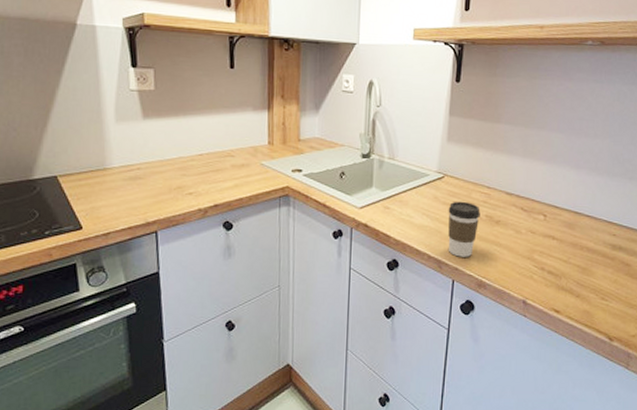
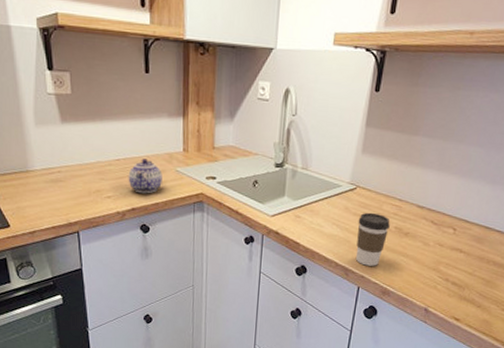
teapot: none [211,153,247,189] -> present [128,158,162,194]

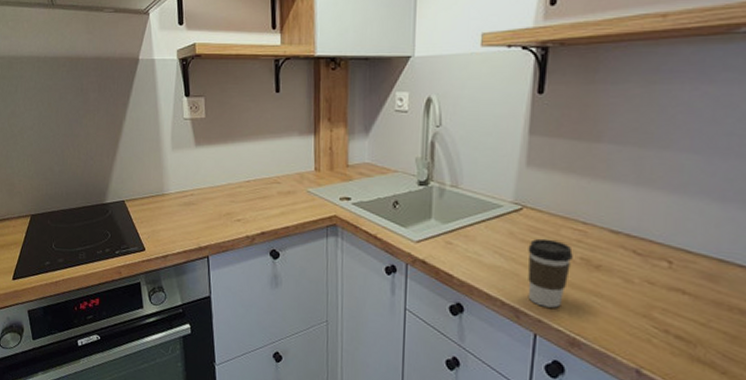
teapot: present [128,158,162,194] -> none [258,179,293,217]

